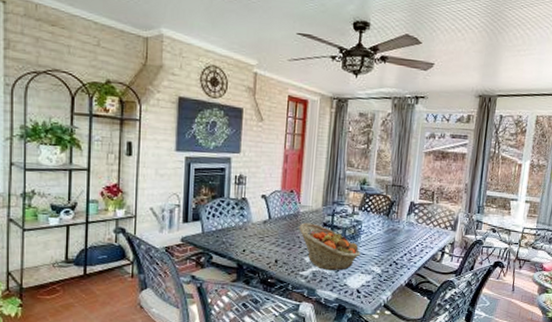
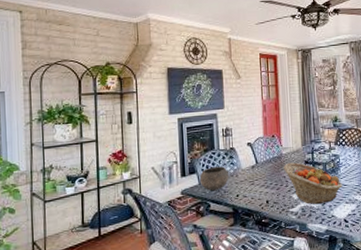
bowl: none [203,216,237,242] -> present [199,166,229,191]

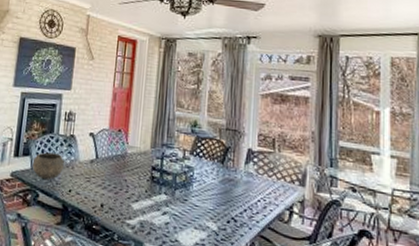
fruit basket: present [284,162,343,205] -> none [126,164,194,223]

